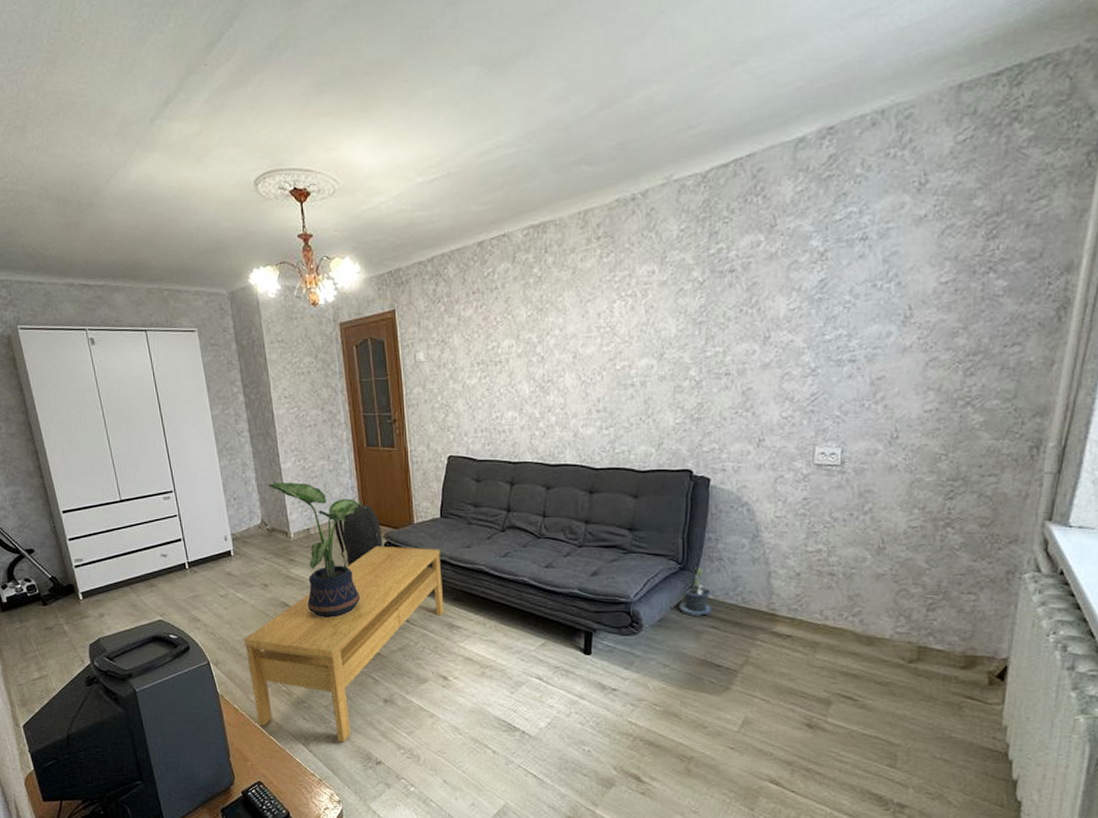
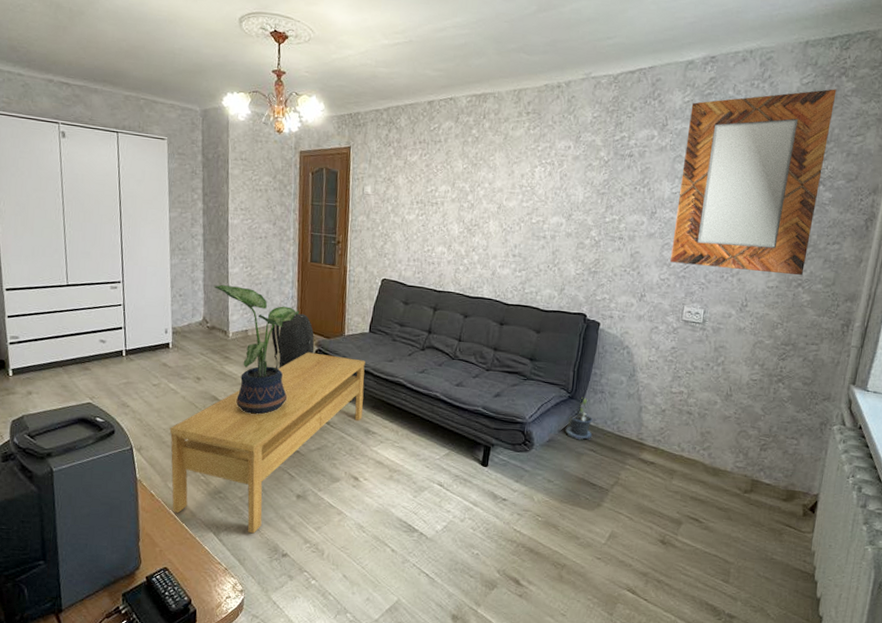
home mirror: none [794,141,1007,396] -> present [670,89,837,275]

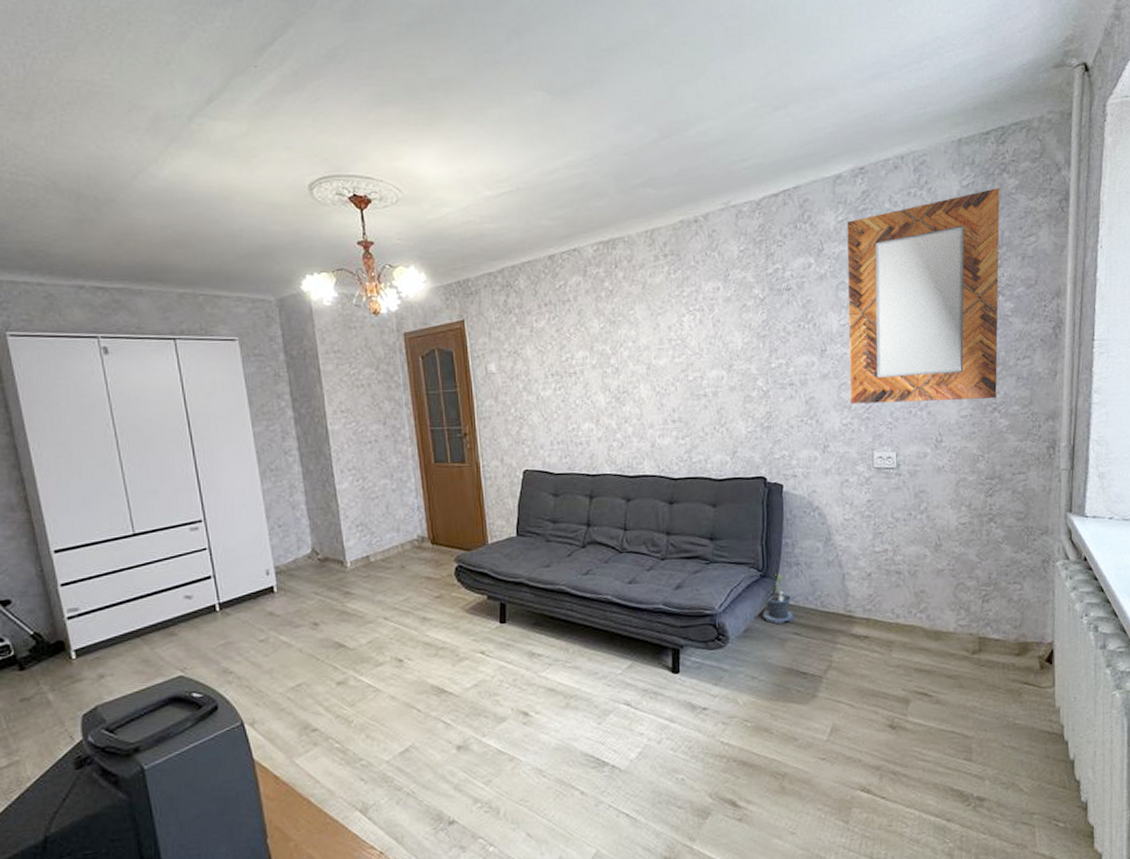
coffee table: present [169,352,365,534] -> none [287,570,524,804]
potted plant: present [213,285,300,415] -> none [319,505,430,657]
backpack: present [271,313,315,369] -> none [397,526,454,597]

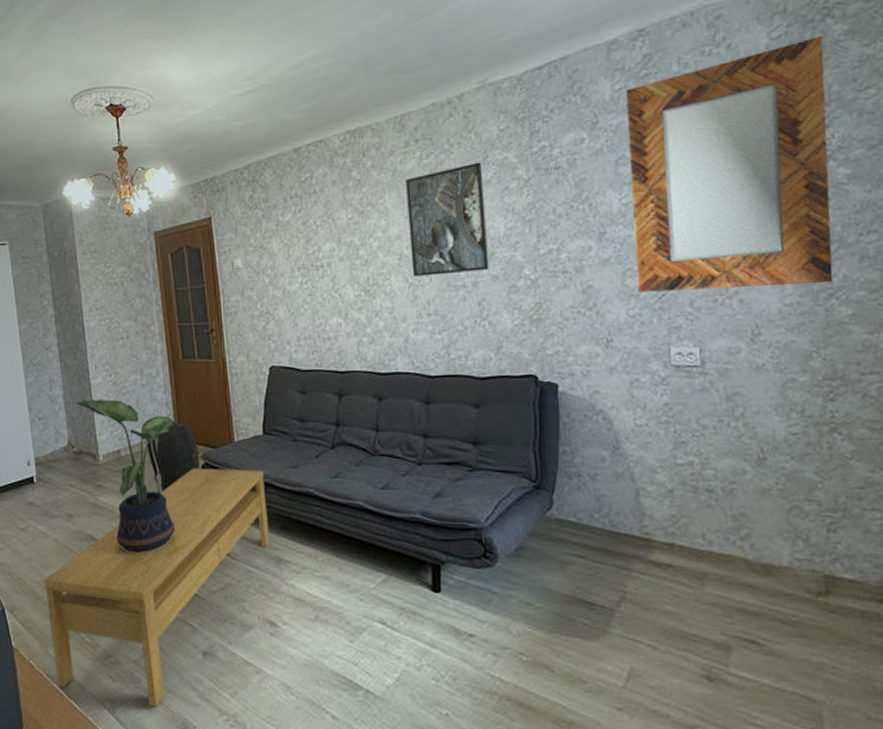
coffee table: none [287,570,524,804] -> present [44,468,270,707]
potted plant: none [319,505,430,657] -> present [75,399,177,553]
backpack: none [397,526,454,597] -> present [146,422,201,494]
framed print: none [655,280,728,385] -> present [406,162,489,277]
potted plant: present [761,574,795,625] -> none [536,486,577,544]

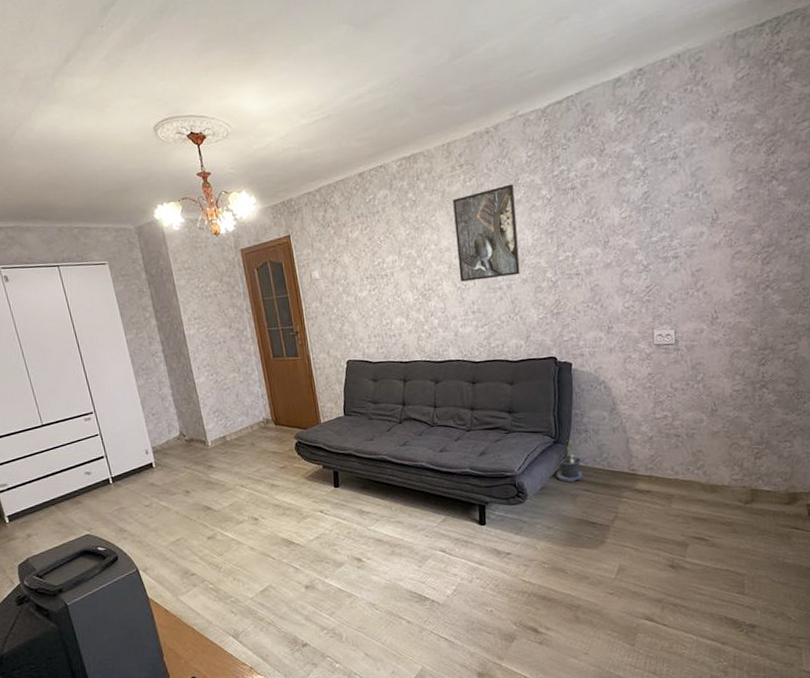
coffee table: present [44,468,270,707] -> none [170,444,354,631]
potted plant: present [75,399,177,553] -> none [183,395,278,517]
backpack: present [146,422,201,494] -> none [247,410,294,469]
potted plant: none [536,486,577,544] -> present [555,440,584,483]
home mirror: present [625,36,833,293] -> none [626,77,774,289]

